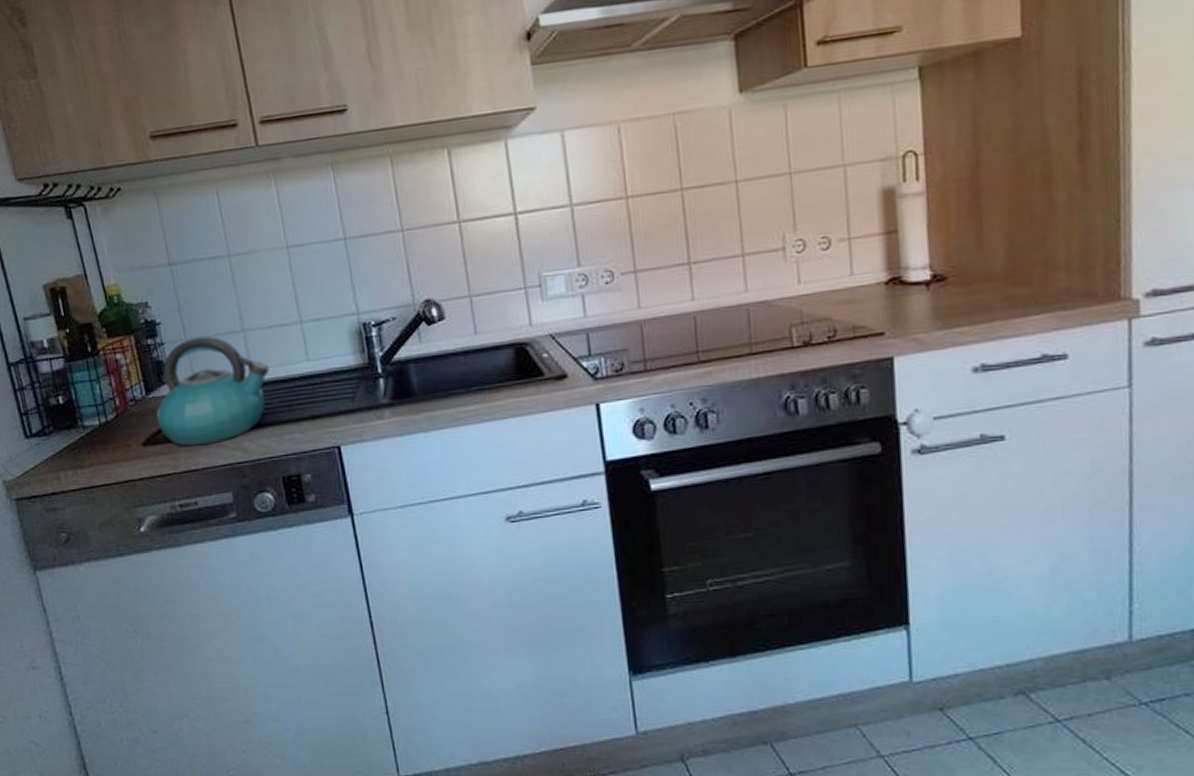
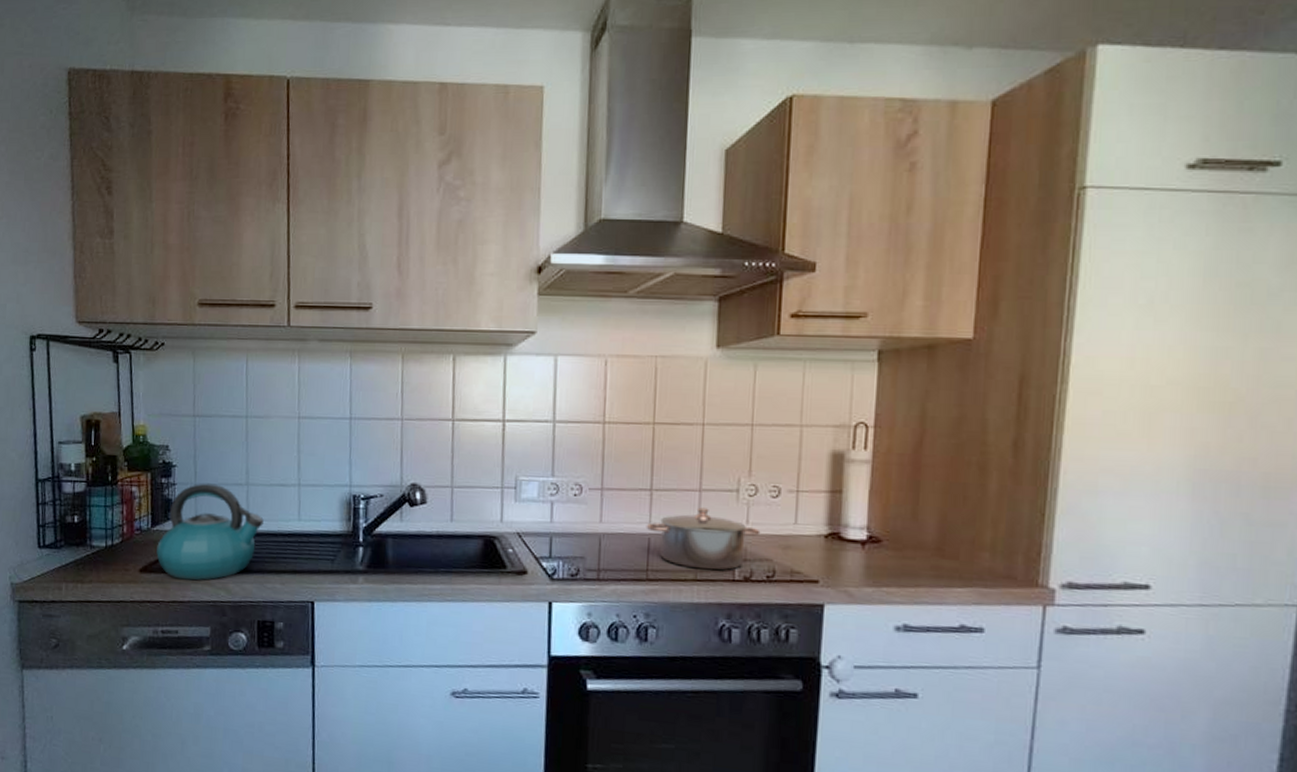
cooking pot: none [689,273,815,342] -> present [646,507,761,571]

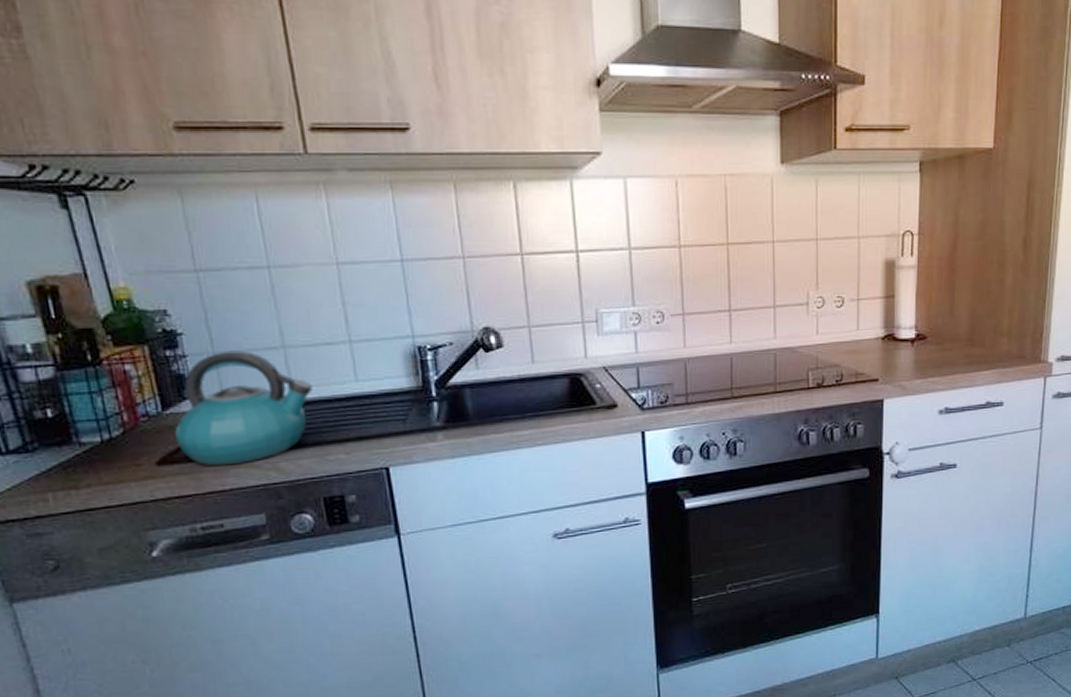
cooking pot: present [646,507,761,571] -> none [727,323,829,382]

